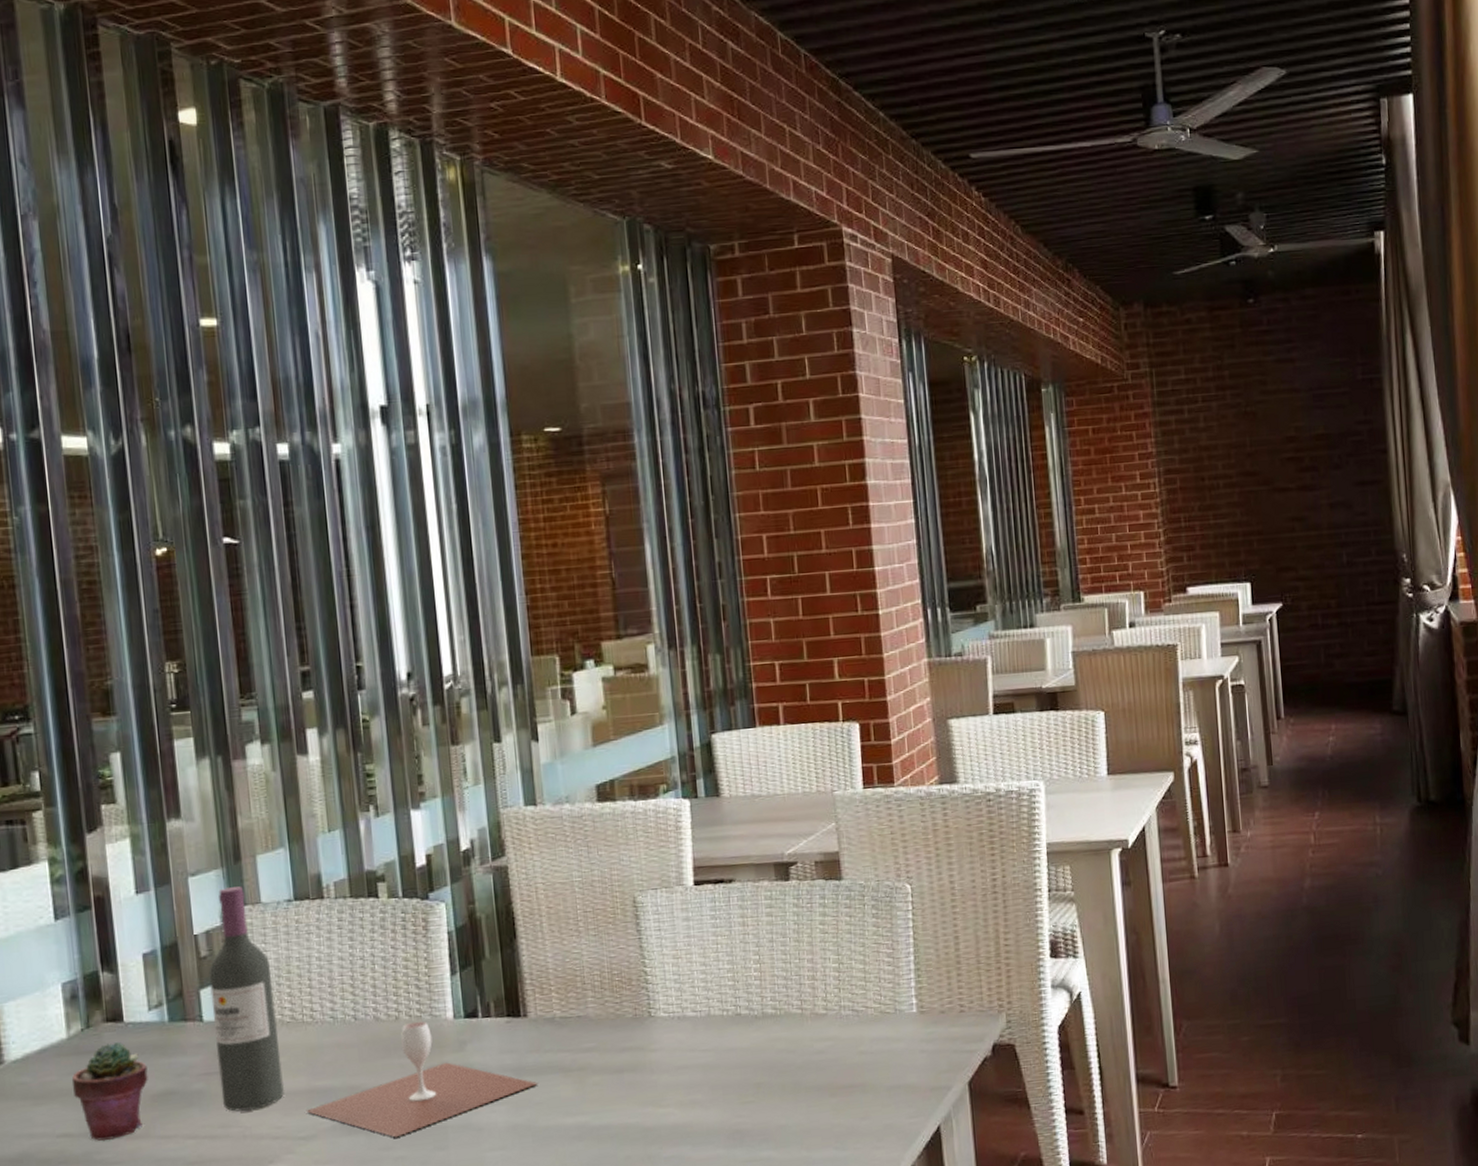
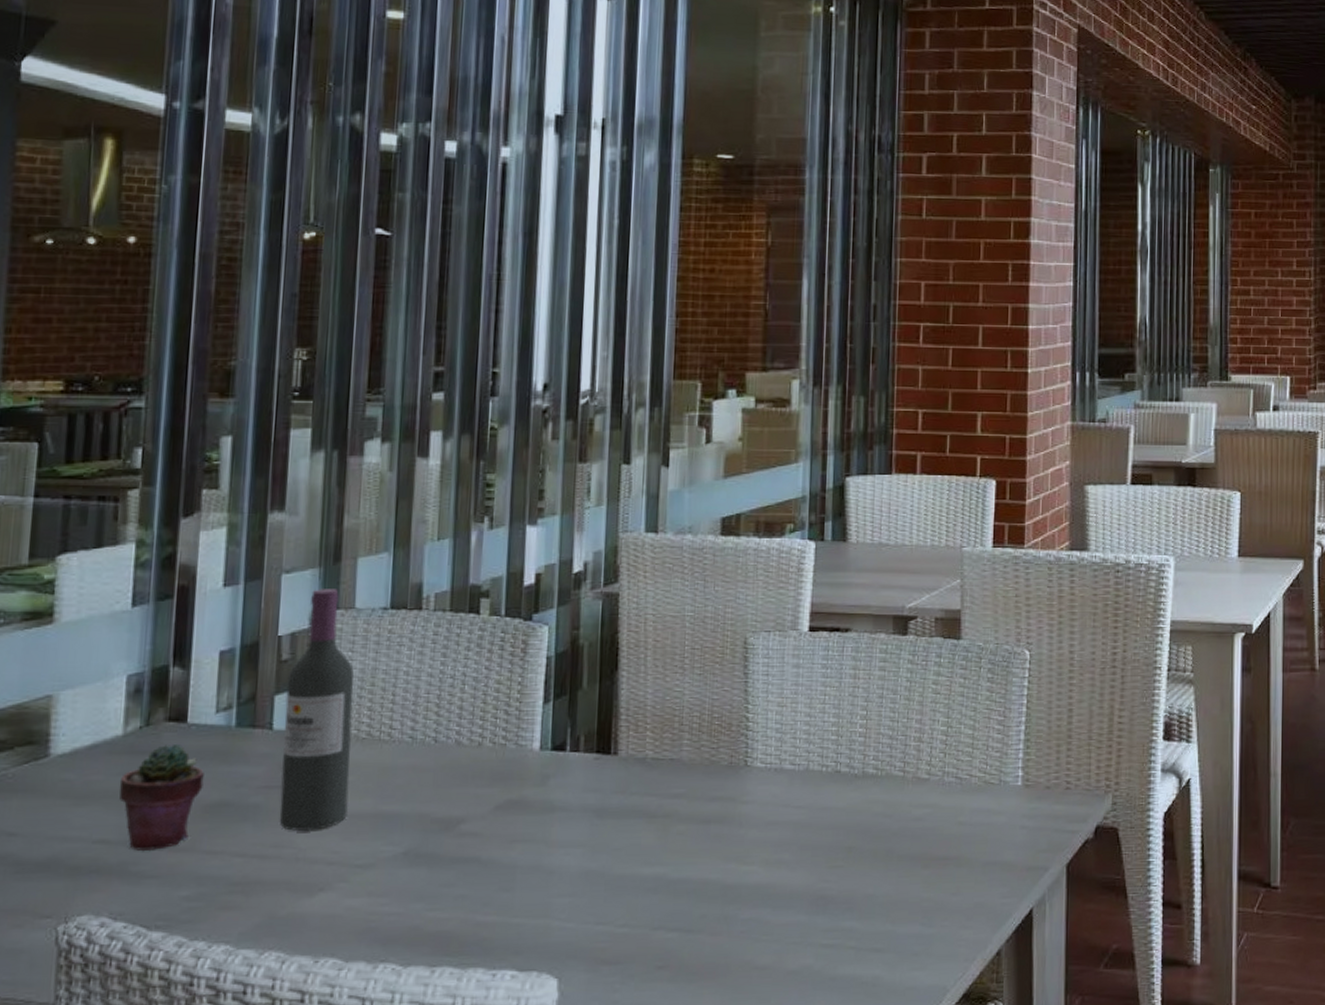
wine glass: present [305,1021,538,1138] -> none [367,749,619,874]

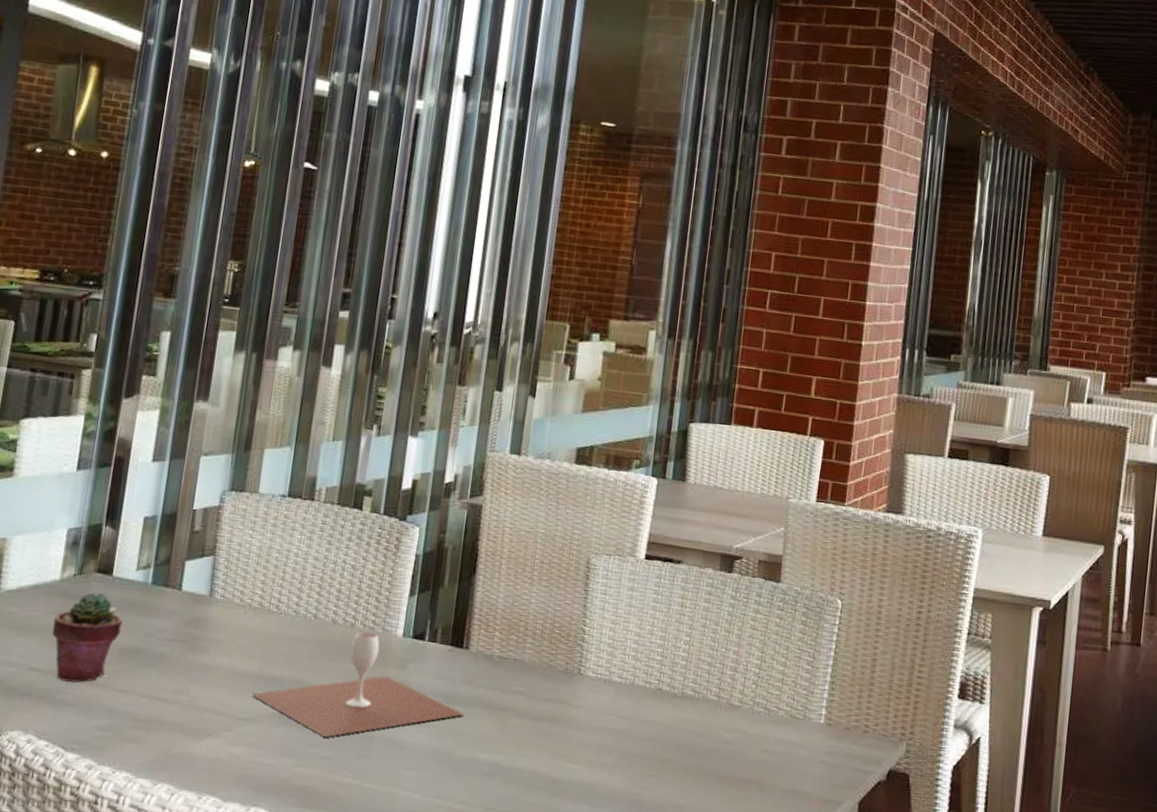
wine bottle: present [279,589,354,831] -> none [179,472,253,683]
wine glass: none [367,749,619,874] -> present [251,631,464,738]

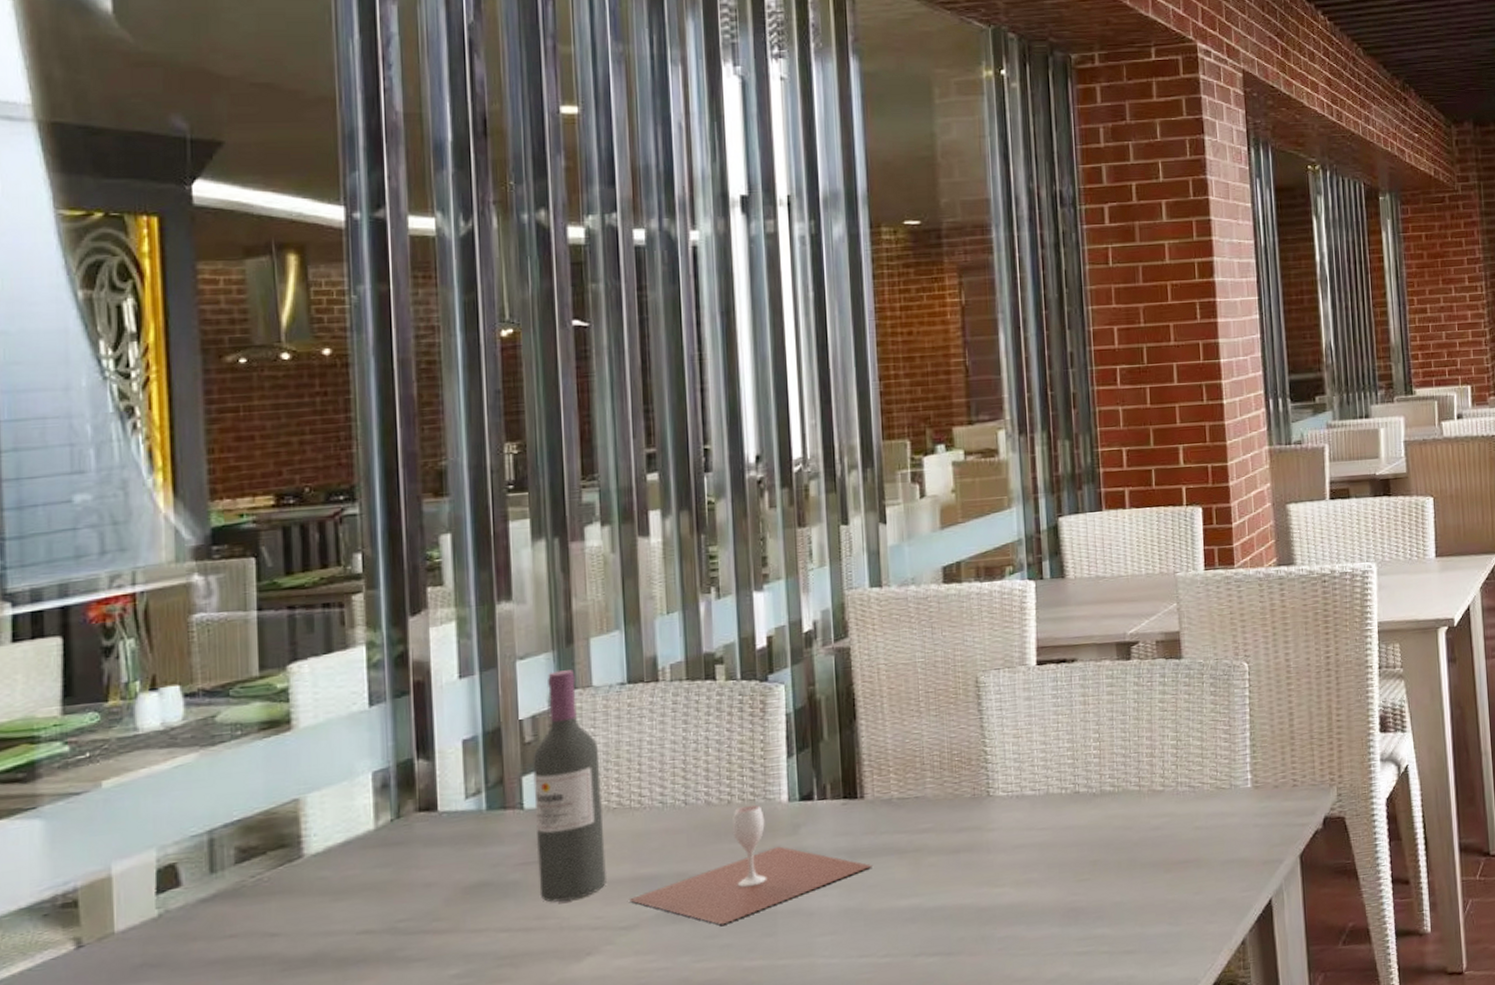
potted succulent: present [52,592,123,683] -> none [376,831,461,937]
wine bottle: none [179,472,253,683] -> present [533,669,608,902]

